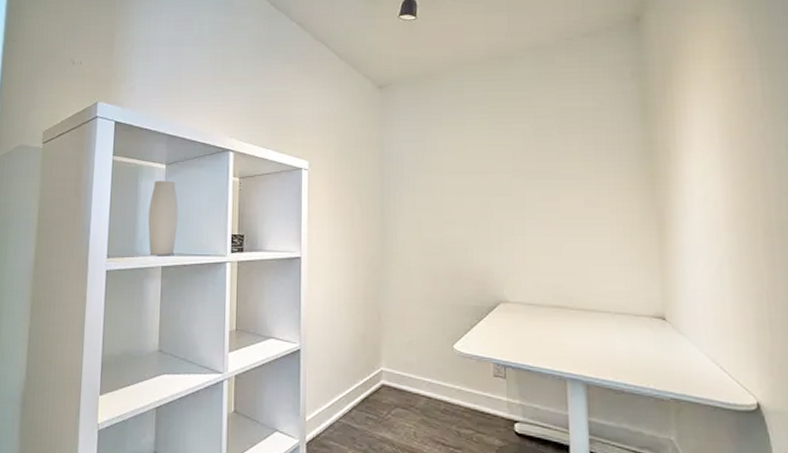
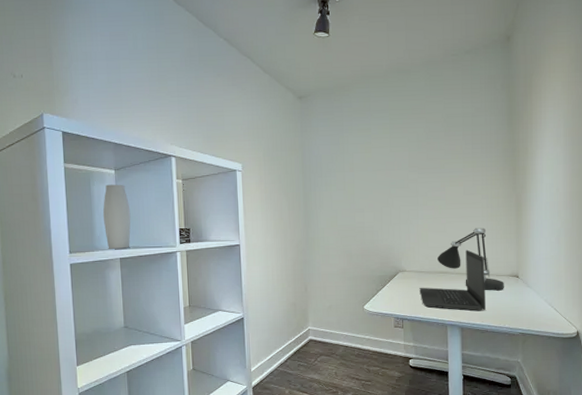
laptop: none [527,278,620,363] -> present [419,249,485,311]
desk lamp: none [552,250,646,337] -> present [438,227,504,291]

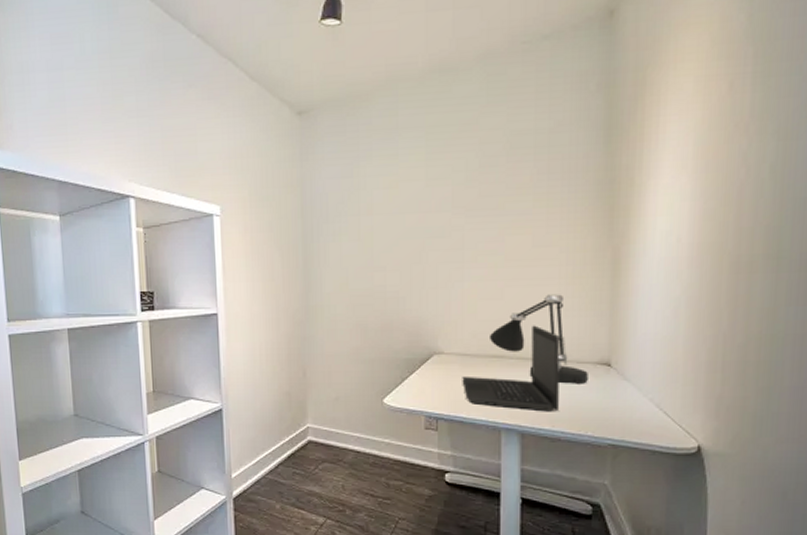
vase: present [102,184,131,250] -> none [46,234,81,318]

